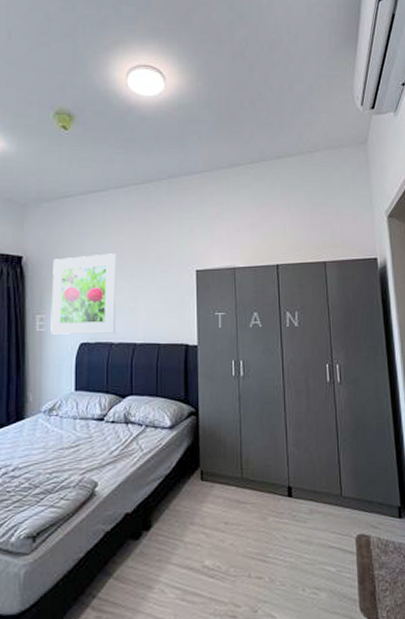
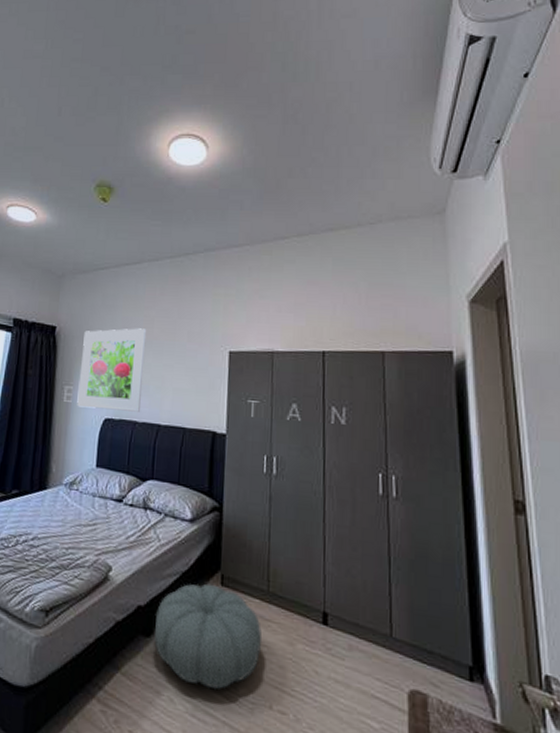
pouf: none [143,481,240,573] -> present [154,583,263,690]

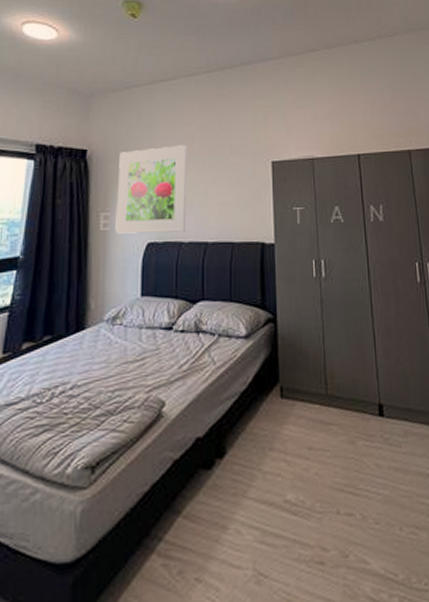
pouf: present [154,583,263,690] -> none [216,398,325,510]

